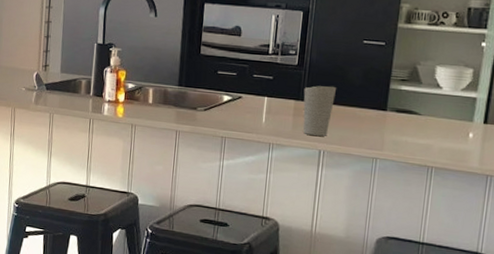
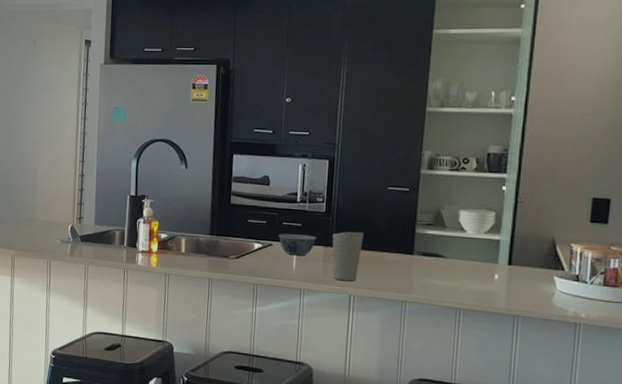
bowl: none [249,86,287,109] -> present [279,233,316,255]

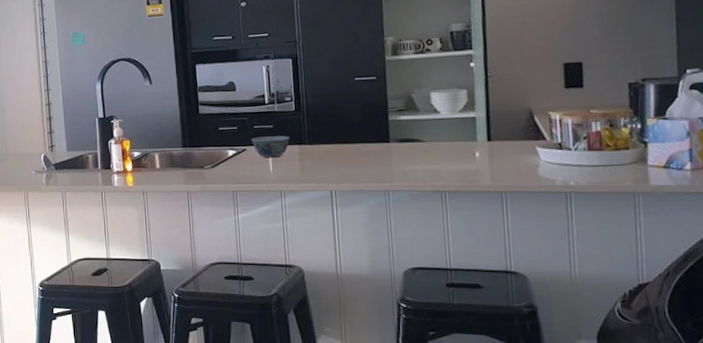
cup: present [332,231,365,281] -> none [305,126,338,177]

